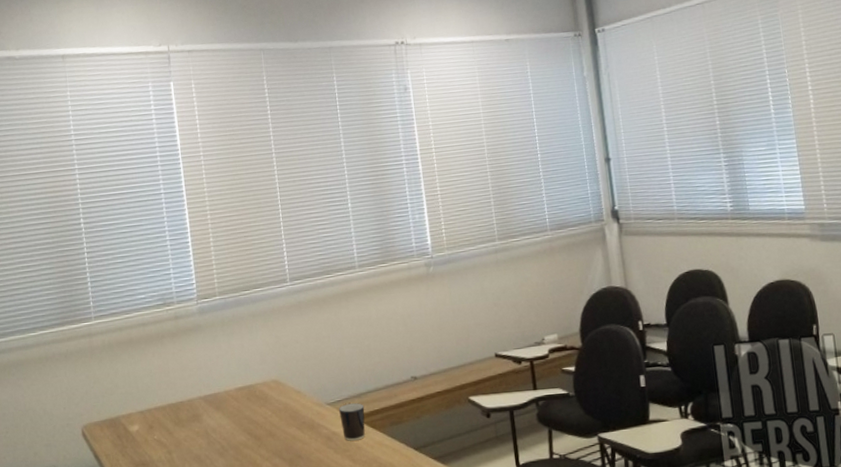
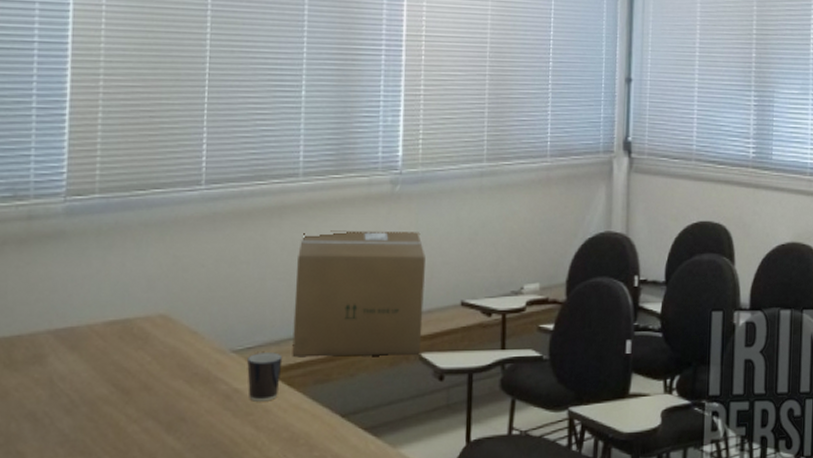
box: none [364,302,468,405] -> present [292,230,425,357]

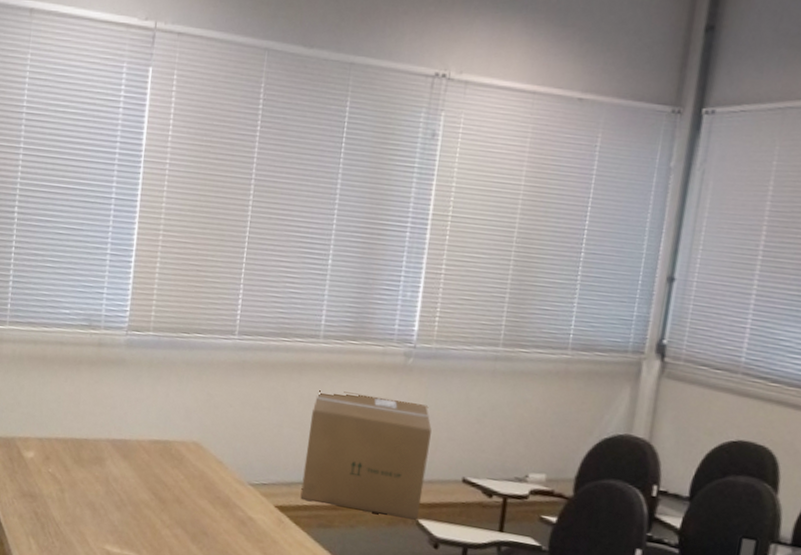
mug: present [247,352,283,402] -> none [260,489,292,534]

